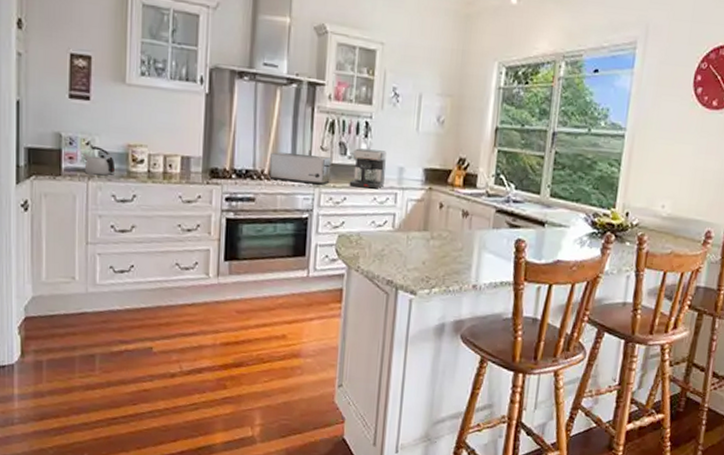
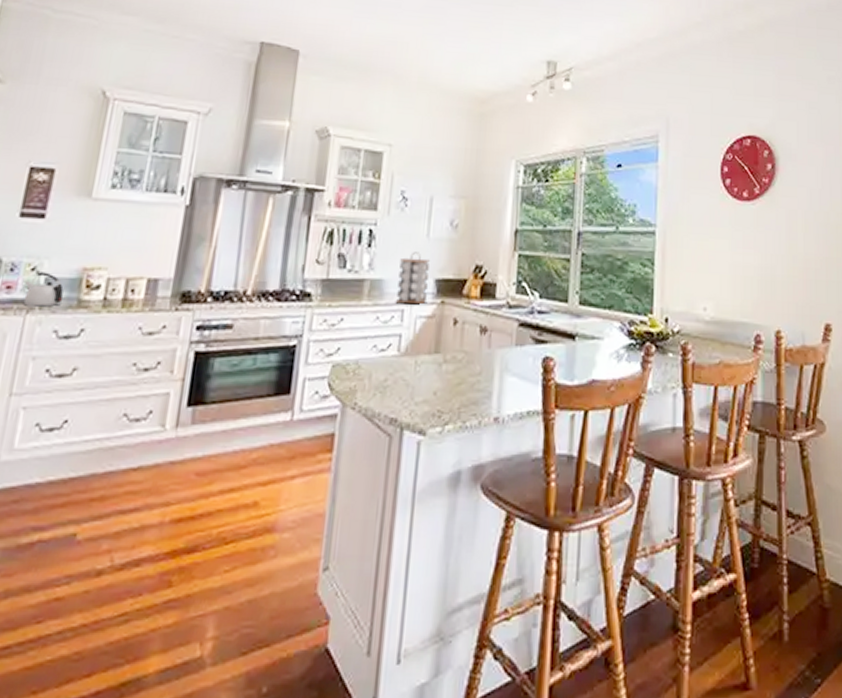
toaster: present [269,151,332,185] -> none [252,267,328,305]
coffee maker: present [349,148,386,189] -> none [347,260,392,306]
spice rack: none [390,143,419,190] -> present [396,252,430,305]

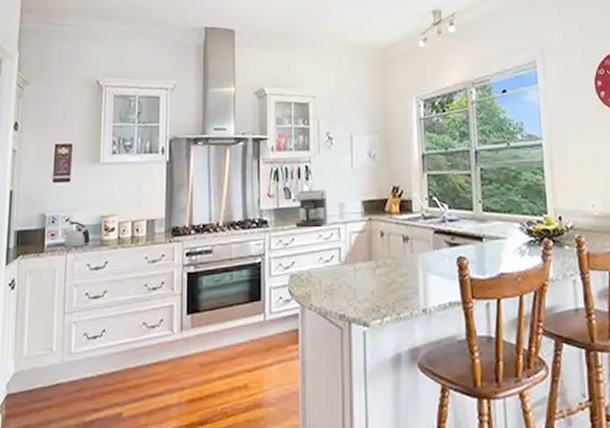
coffee maker: none [347,260,392,306] -> present [295,190,327,227]
spice rack: present [396,252,430,305] -> none [332,180,357,223]

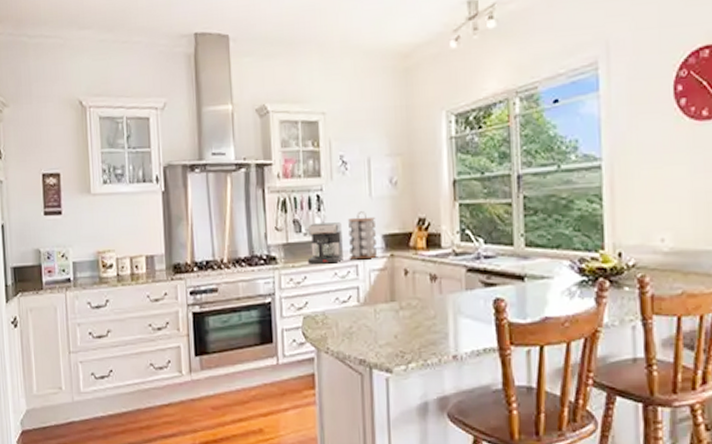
kettle: present [63,221,91,249] -> none [60,257,89,286]
spice rack: none [332,180,357,223] -> present [348,211,377,260]

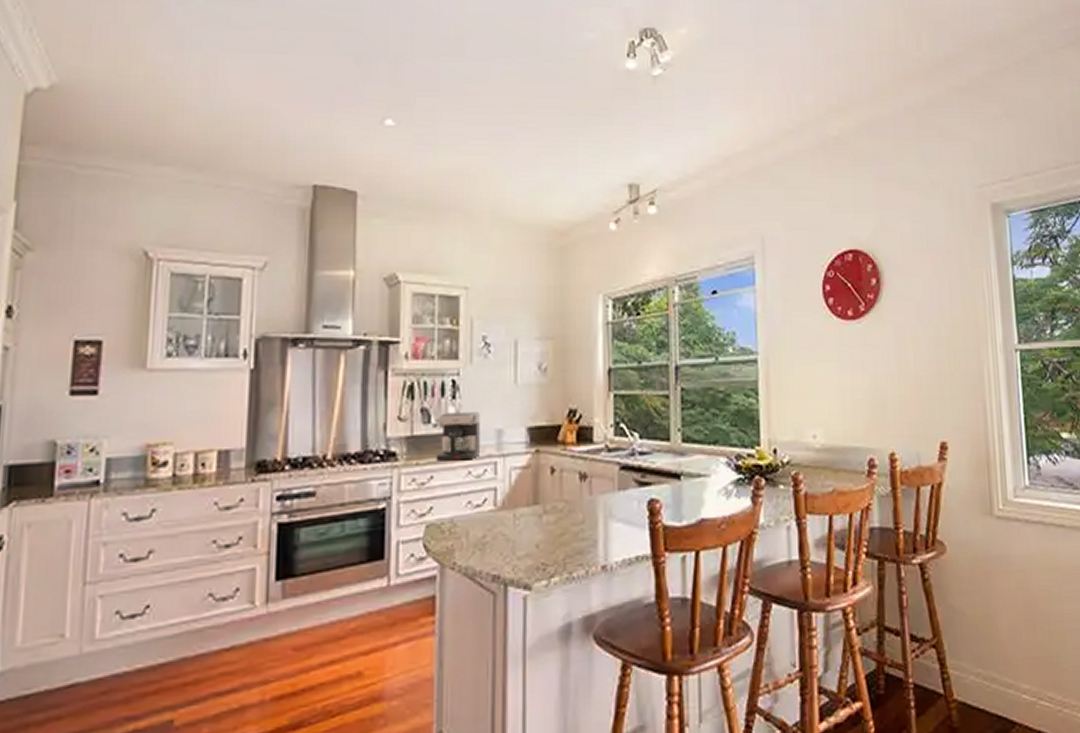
spice rack: present [348,211,377,260] -> none [488,400,520,456]

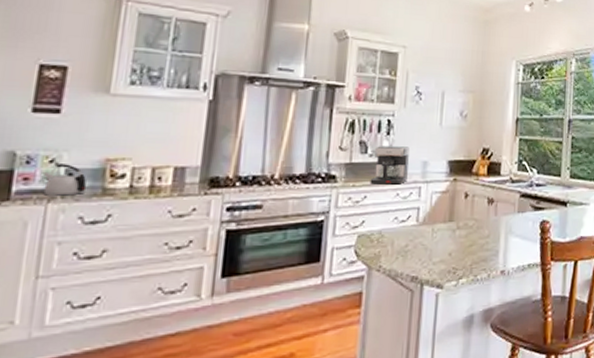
kettle: none [85,452,129,491] -> present [43,164,87,197]

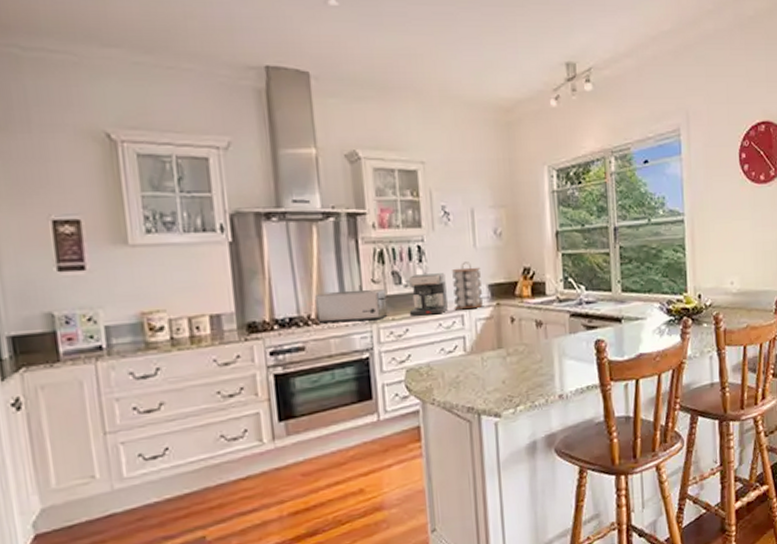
kettle: present [43,164,87,197] -> none [85,321,130,356]
toaster: none [280,154,351,185] -> present [315,288,388,324]
spice rack: none [414,138,443,182] -> present [452,262,483,310]

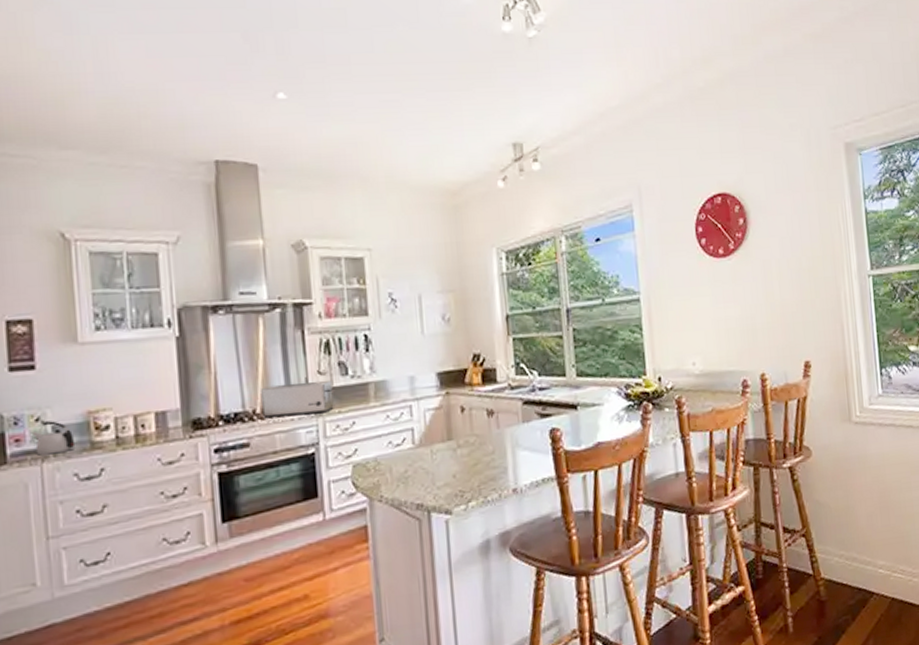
kettle: none [85,321,130,356] -> present [32,421,76,457]
coffee maker: present [409,273,448,316] -> none [356,362,395,408]
spice rack: present [452,262,483,310] -> none [400,349,431,401]

